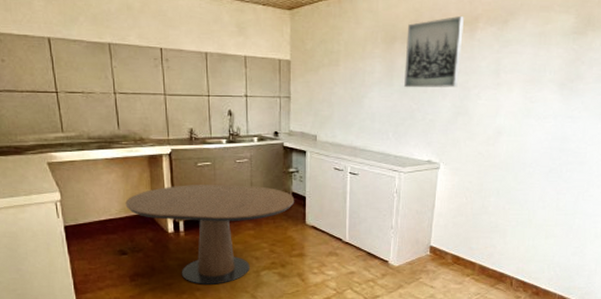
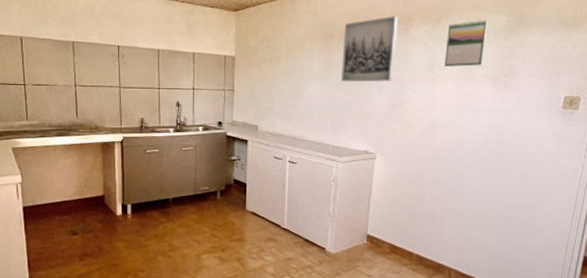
dining table: present [125,185,295,285] -> none [79,170,236,266]
calendar: none [510,20,556,71] -> present [444,19,488,67]

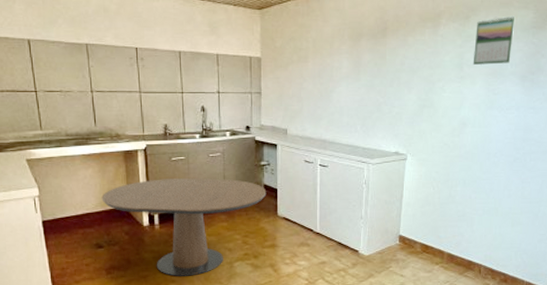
dining table: none [79,170,236,266] -> present [101,178,267,276]
wall art: present [341,15,398,82] -> none [371,12,427,82]

